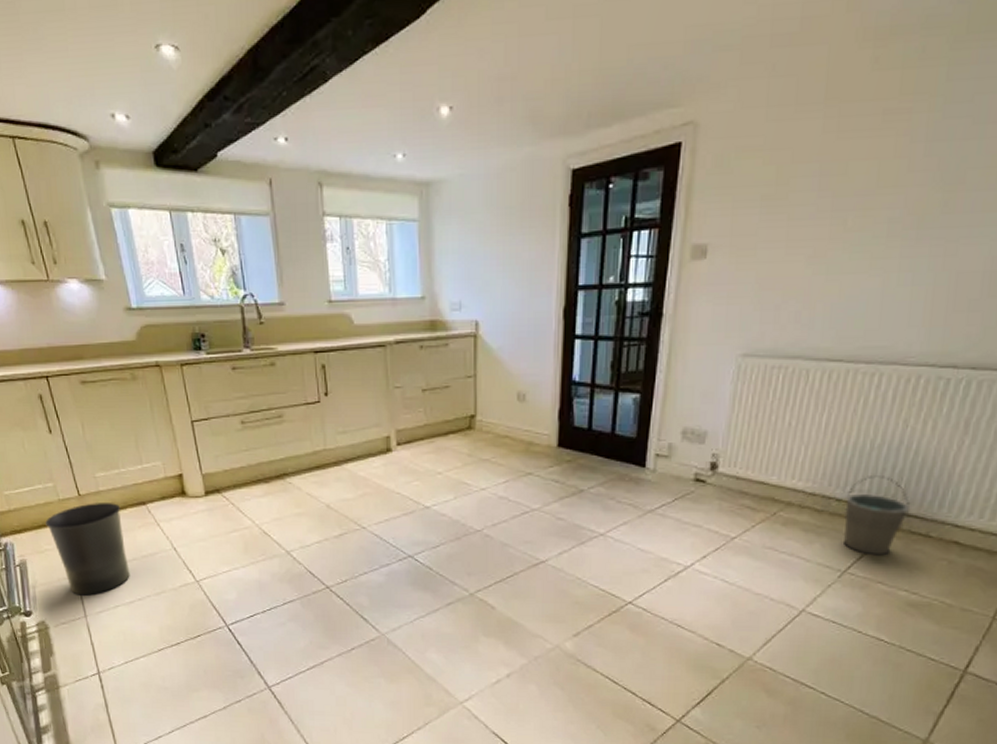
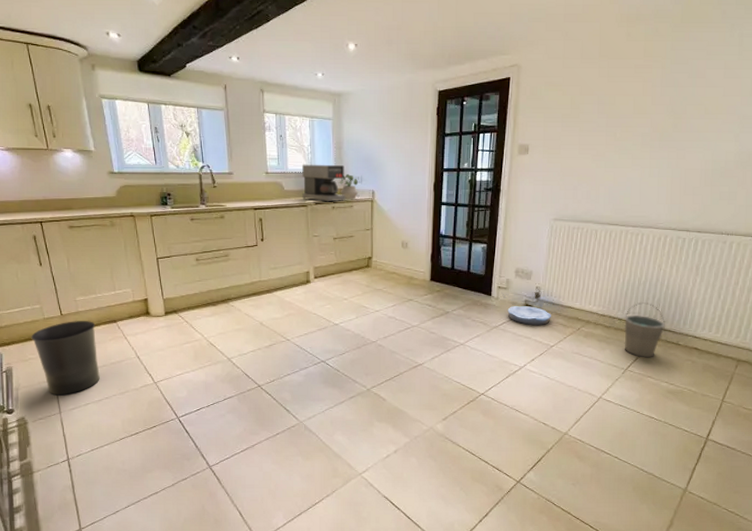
coffee maker: none [378,285,438,340] -> present [302,164,345,202]
potted plant: none [429,298,457,336] -> present [339,173,359,200]
pet bowl: none [669,482,734,509] -> present [507,306,551,326]

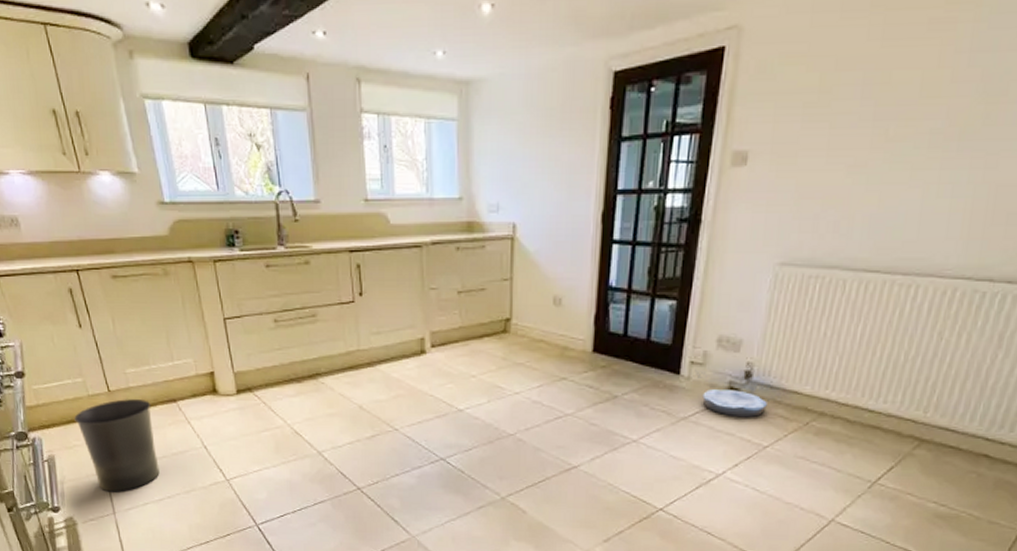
coffee maker: present [302,164,345,202] -> none [415,186,475,241]
potted plant: present [339,173,359,200] -> none [466,199,494,238]
bucket: present [624,302,666,358] -> none [874,387,942,468]

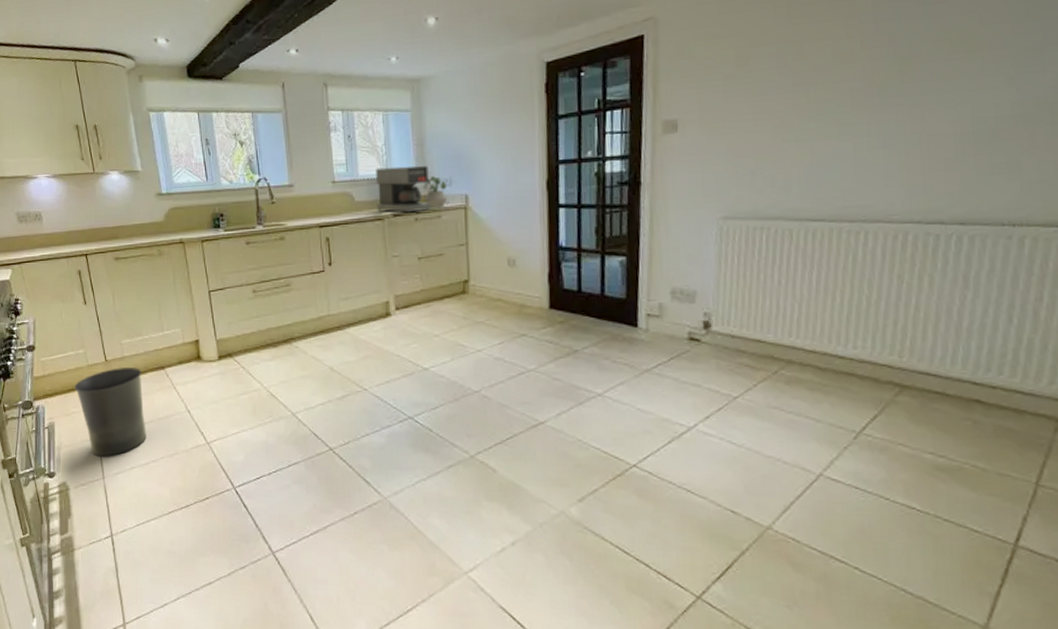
coffee maker: none [415,186,475,241] -> present [376,165,431,213]
potted plant: none [466,199,494,238] -> present [422,175,448,209]
pet bowl: present [702,389,767,418] -> none [663,340,731,368]

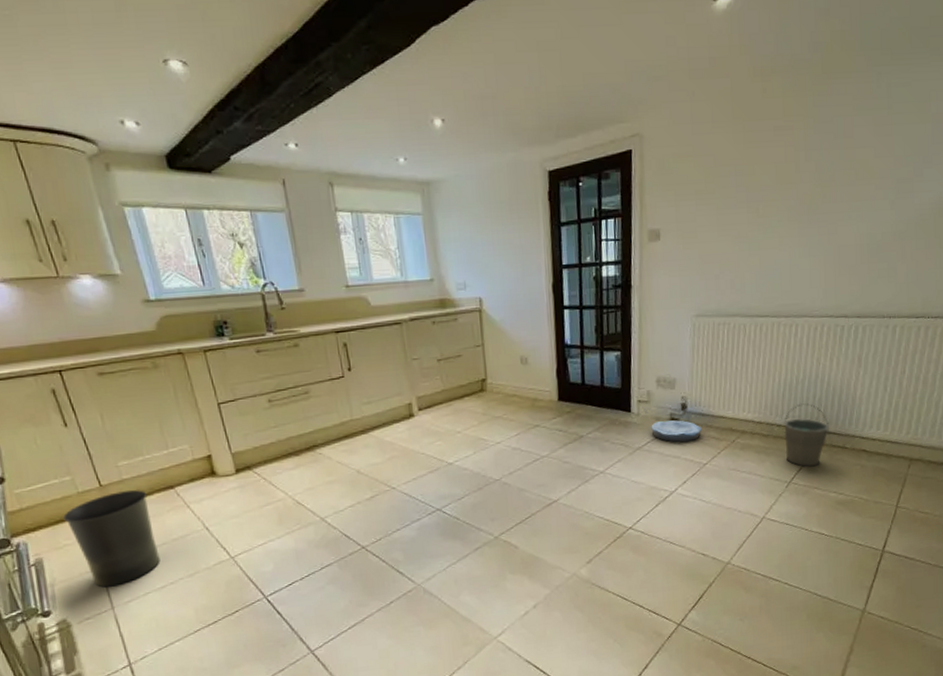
coffee maker: present [376,165,431,213] -> none [390,269,448,317]
potted plant: present [422,175,448,209] -> none [438,279,463,312]
pet bowl: none [663,340,731,368] -> present [651,420,702,443]
bucket: none [849,332,921,416] -> present [784,403,830,468]

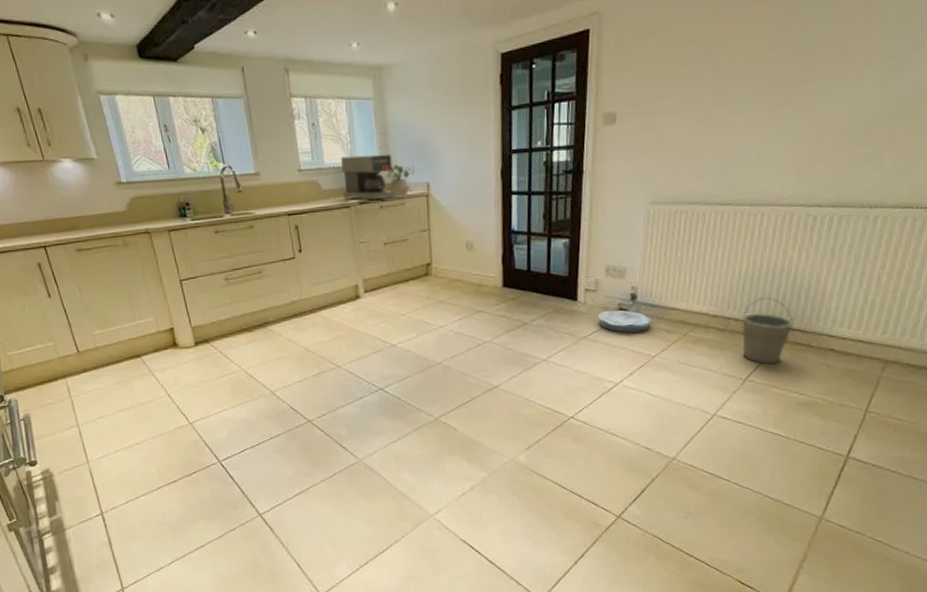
waste bin: present [63,490,160,588] -> none [47,357,128,443]
coffee maker: none [390,269,448,317] -> present [341,154,395,201]
potted plant: none [438,279,463,312] -> present [386,164,411,197]

